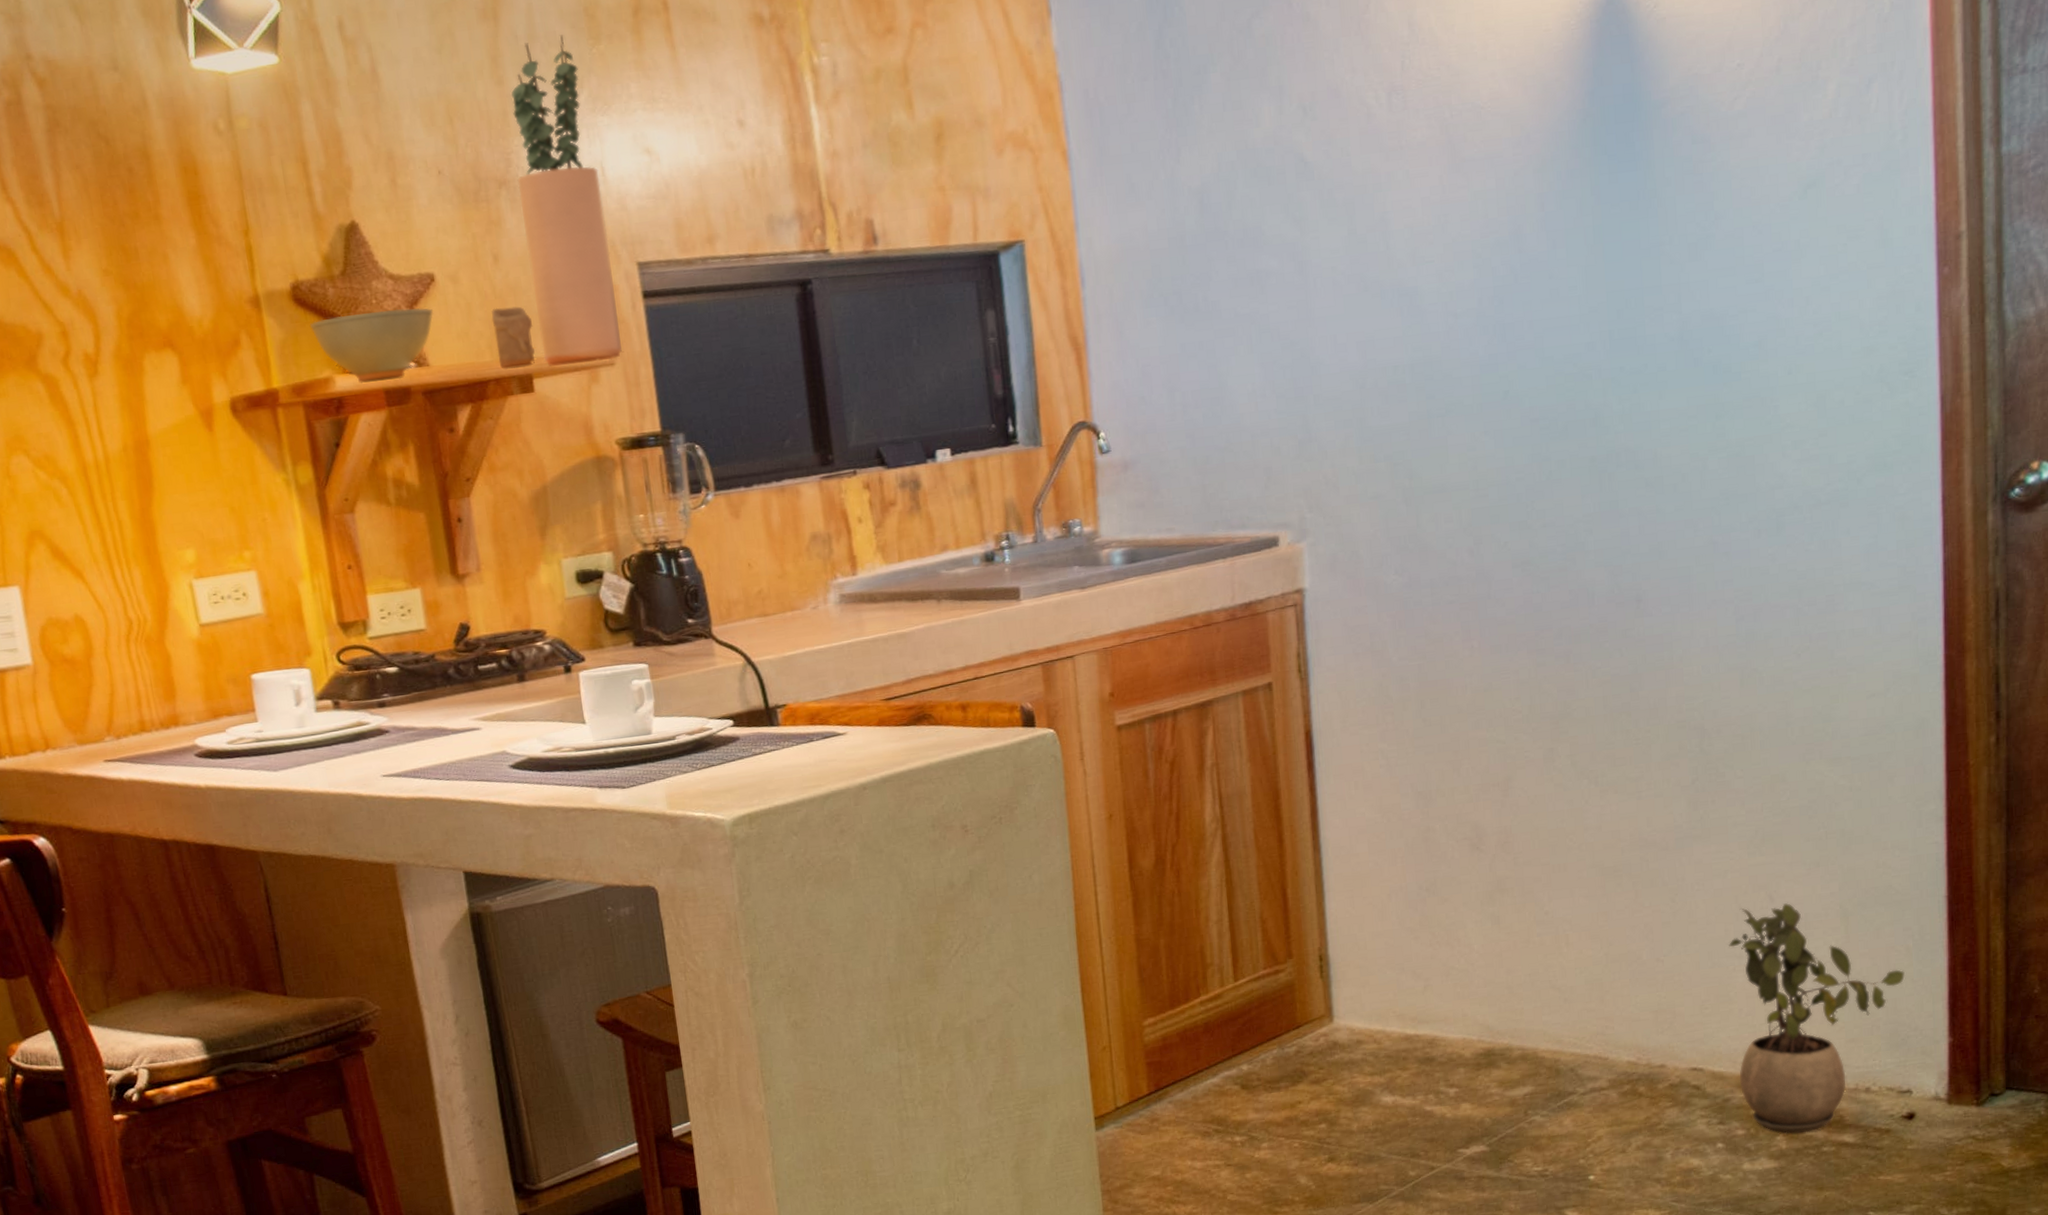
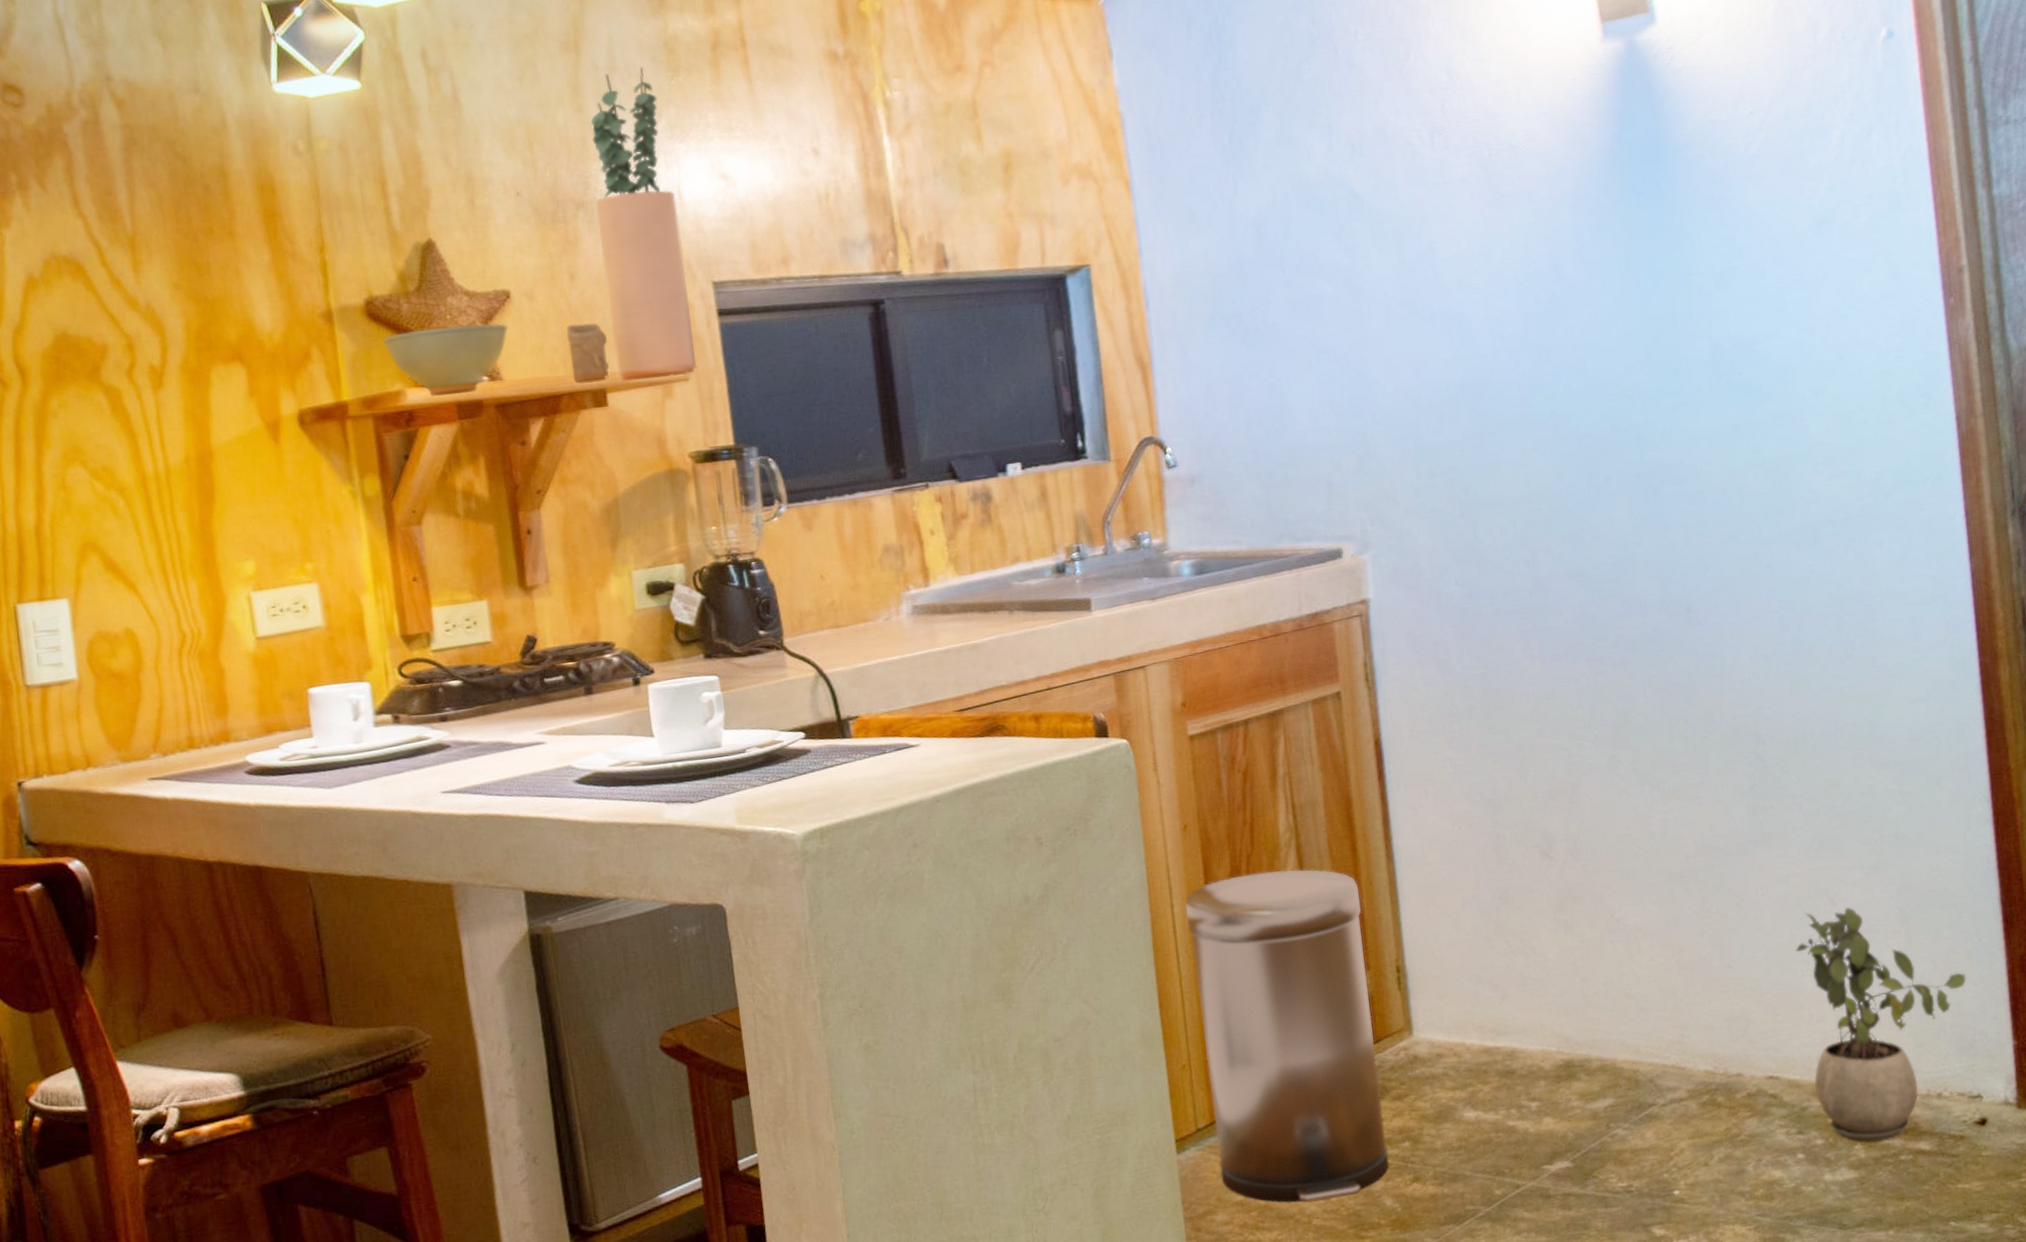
pedal bin: none [1109,859,1305,1179] -> present [1185,869,1389,1203]

